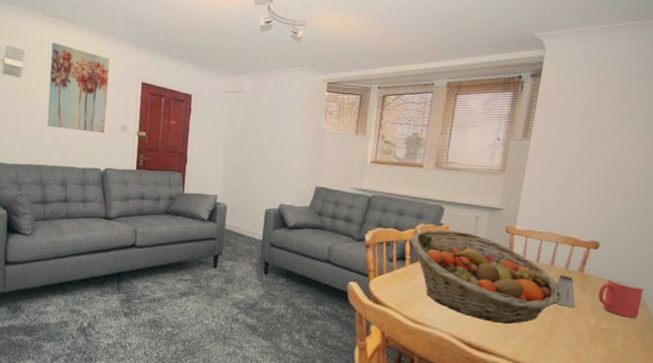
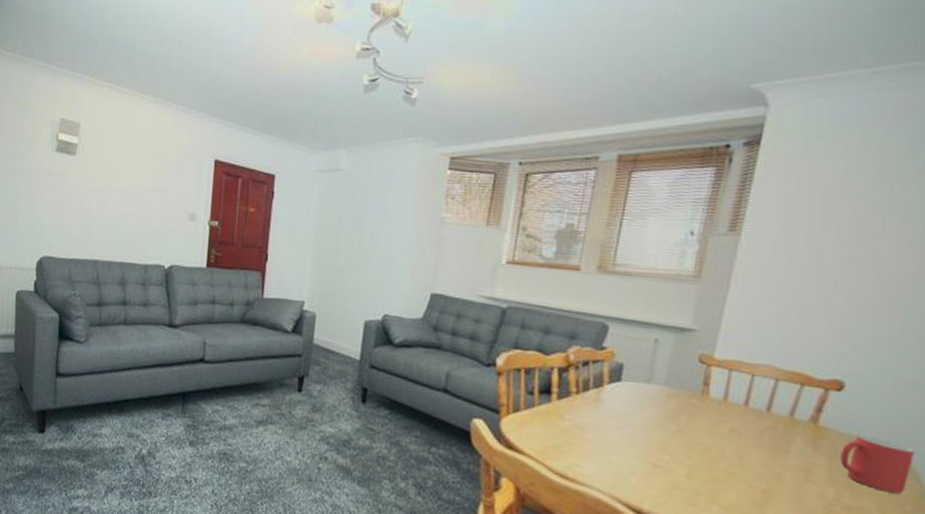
wall art: present [47,43,110,133] -> none [105,113,178,222]
fruit basket: present [410,229,562,324] -> none [558,354,782,489]
saltshaker: present [556,275,576,307] -> none [773,425,804,472]

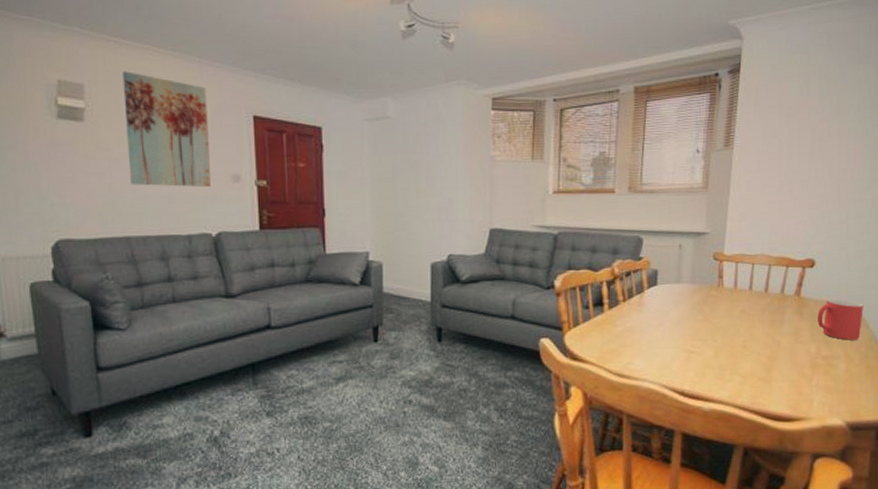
wall art: none [105,113,178,222] -> present [122,71,211,187]

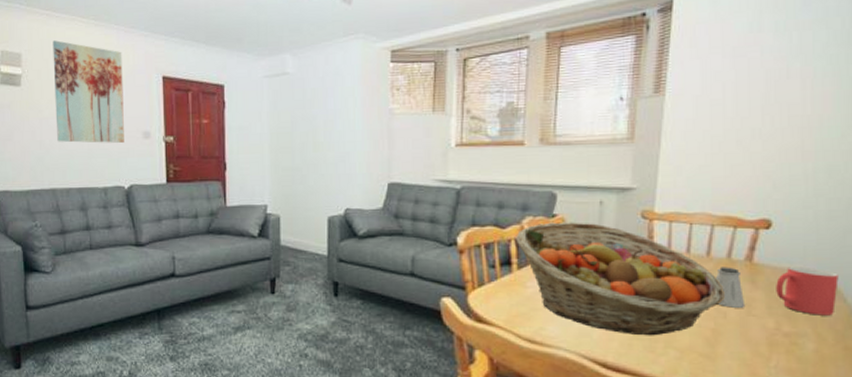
fruit basket: none [607,264,778,365] -> present [515,222,725,336]
saltshaker: none [772,301,794,337] -> present [716,267,746,308]

